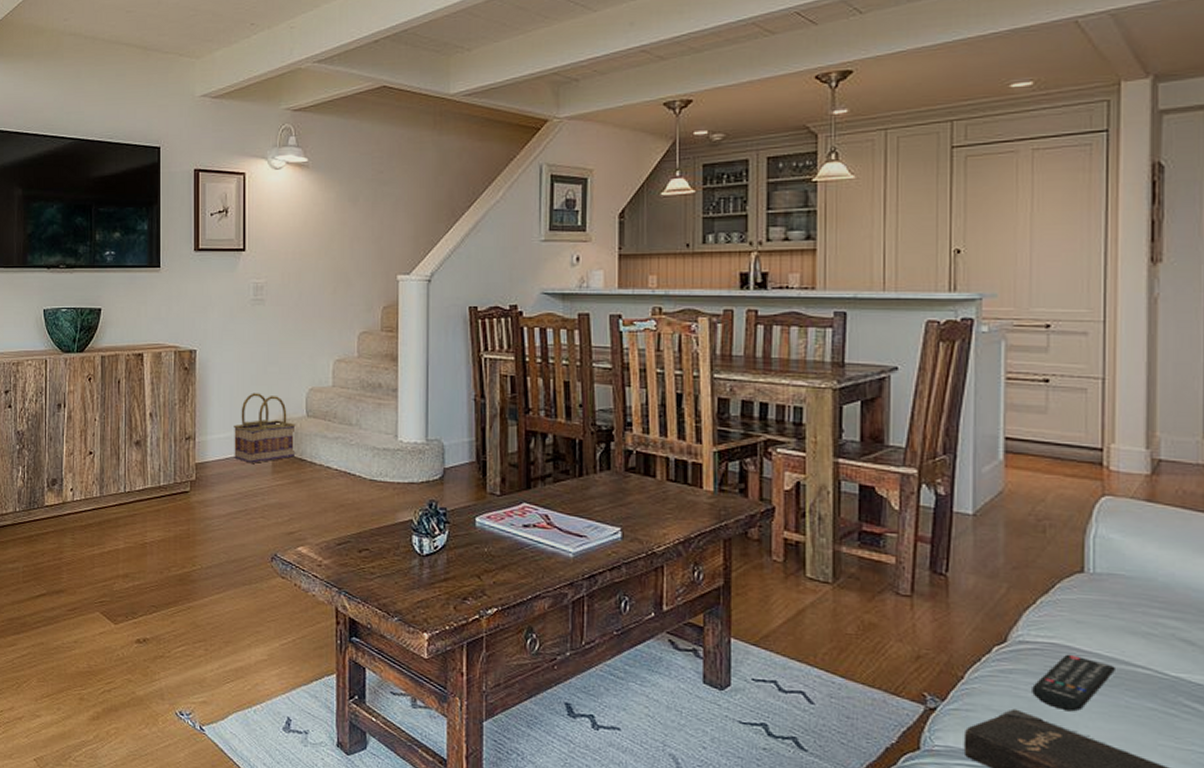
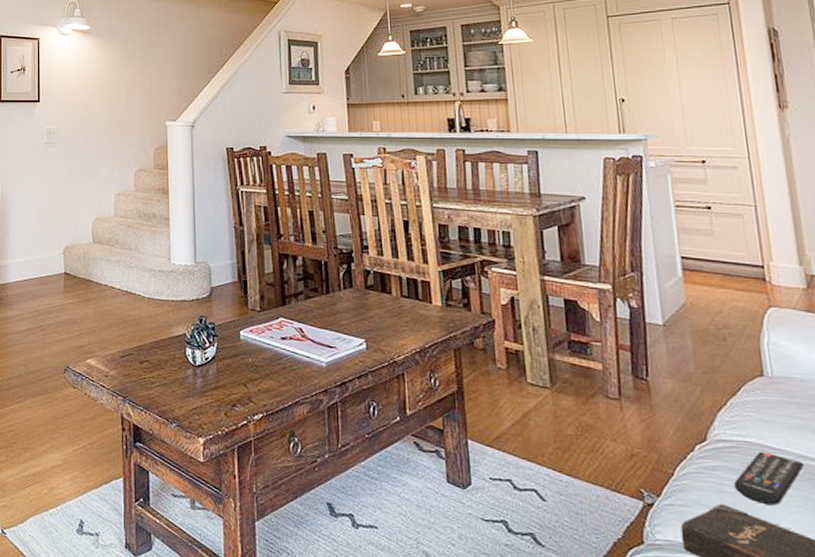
basket: present [234,393,296,463] -> none [31,222,84,284]

